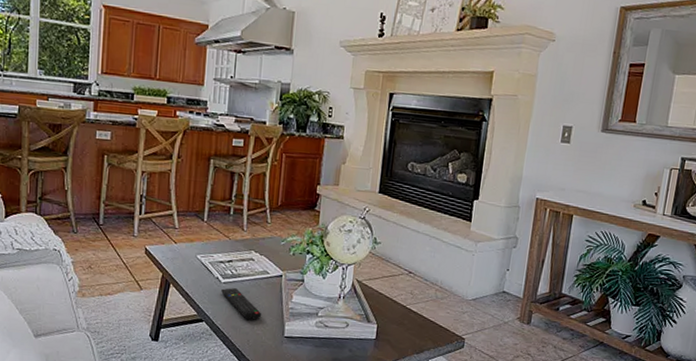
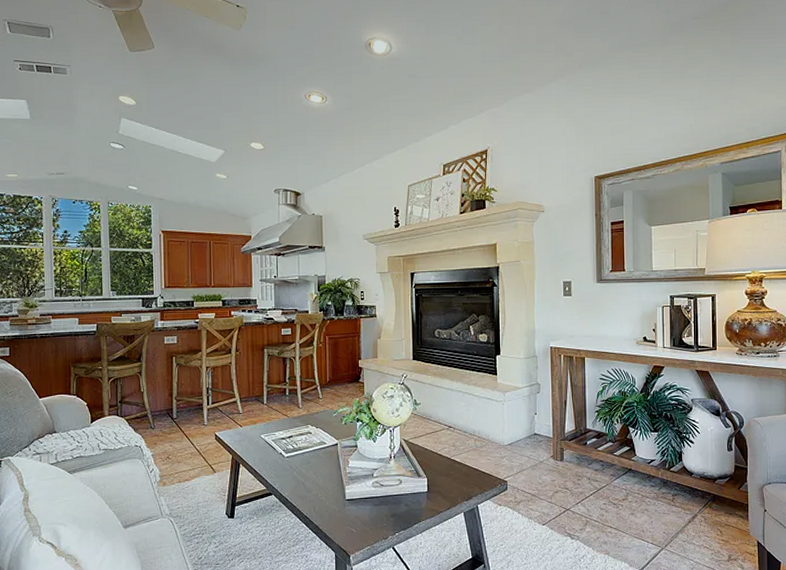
remote control: present [221,288,262,320] -> none [285,461,324,488]

